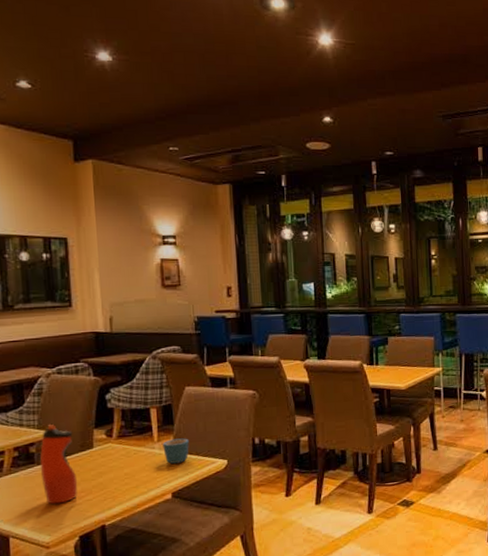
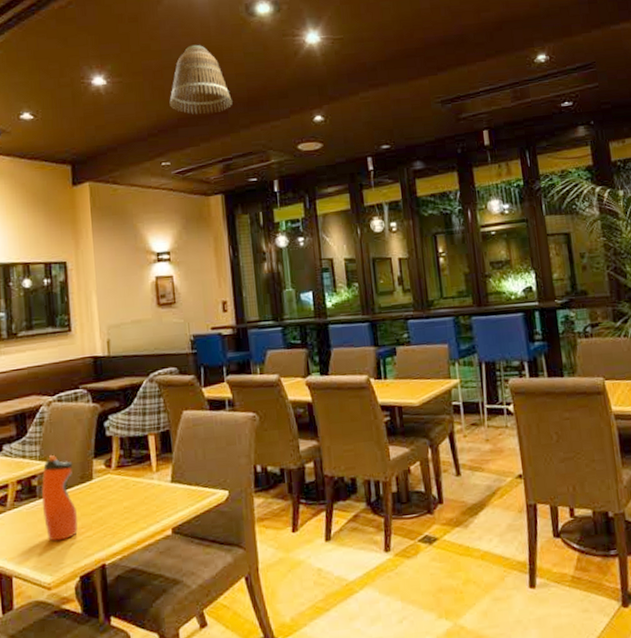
mug: present [162,438,189,464] -> none [161,467,189,496]
lamp shade: none [179,31,244,104] -> present [169,44,233,115]

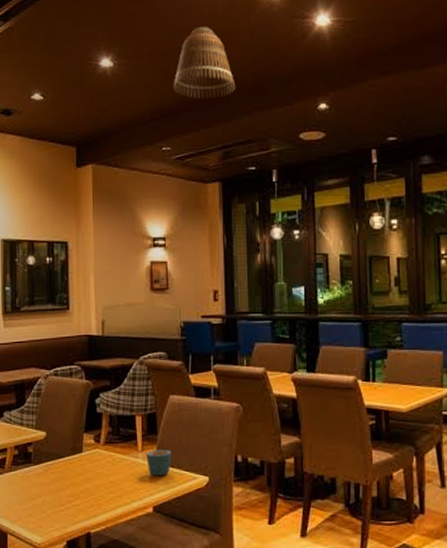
water bottle: present [41,455,78,541] -> none [36,426,68,506]
mug: none [161,467,189,496] -> present [146,449,172,475]

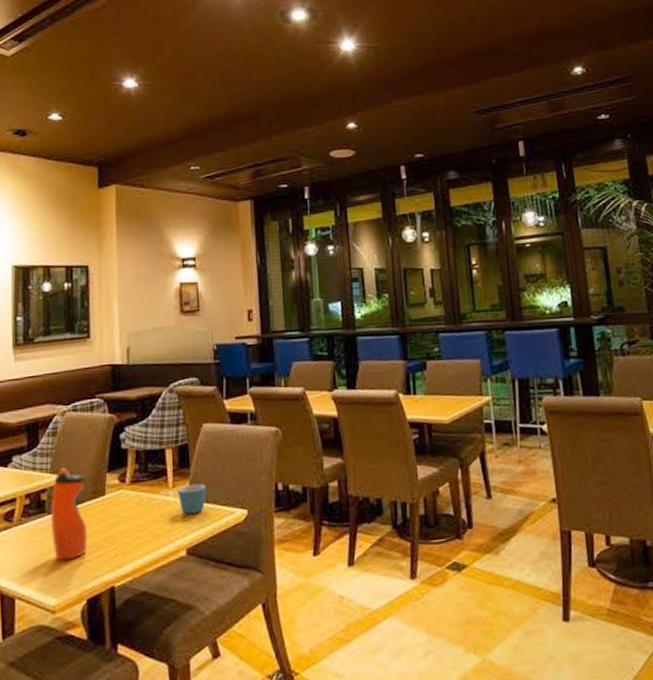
water bottle: none [36,426,68,506] -> present [50,468,88,561]
lamp shade: present [173,26,236,99] -> none [201,49,265,119]

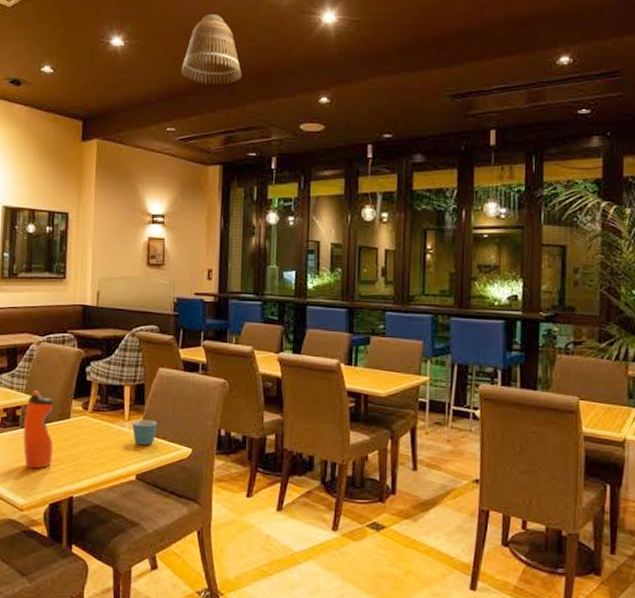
lamp shade: none [201,49,265,119] -> present [181,14,242,85]

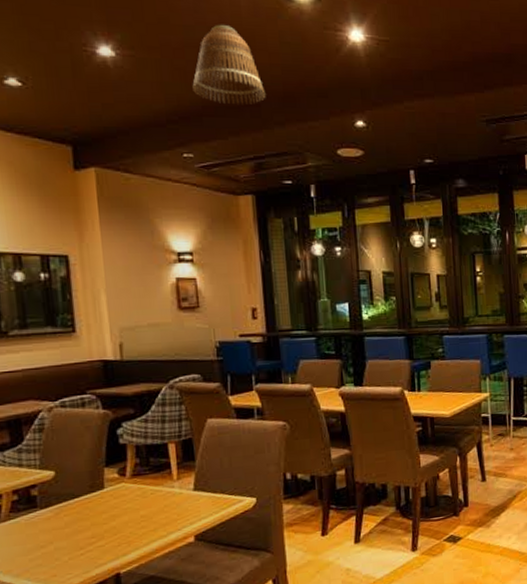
water bottle: present [23,391,54,469] -> none [43,464,88,552]
mug: present [132,419,157,445] -> none [183,475,213,504]

